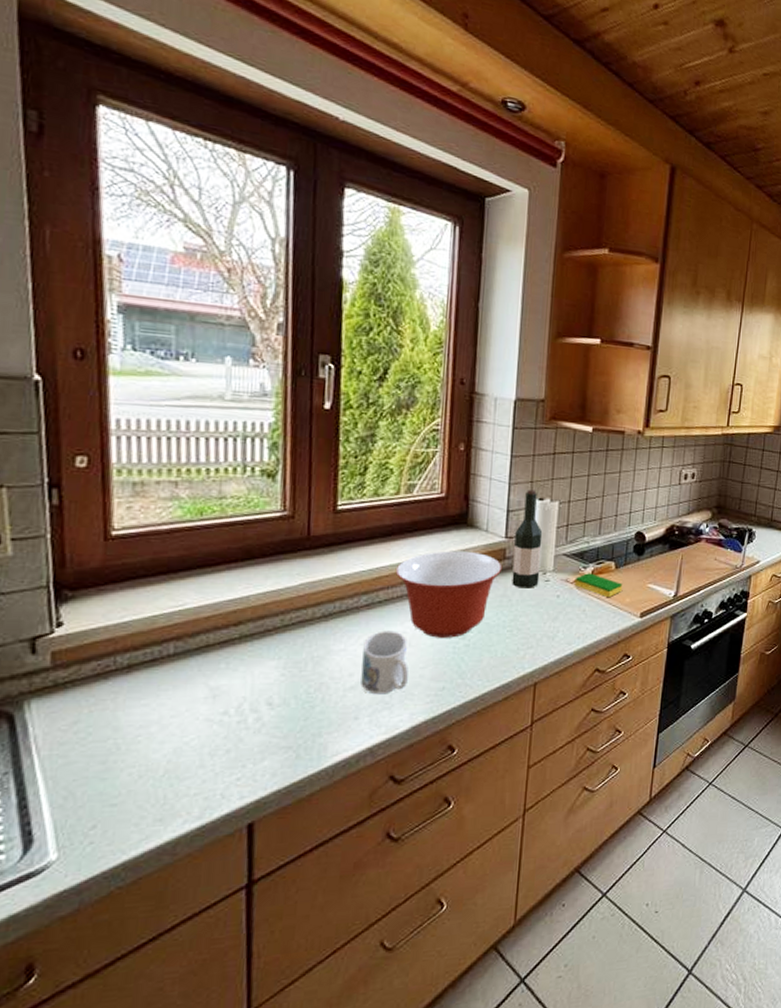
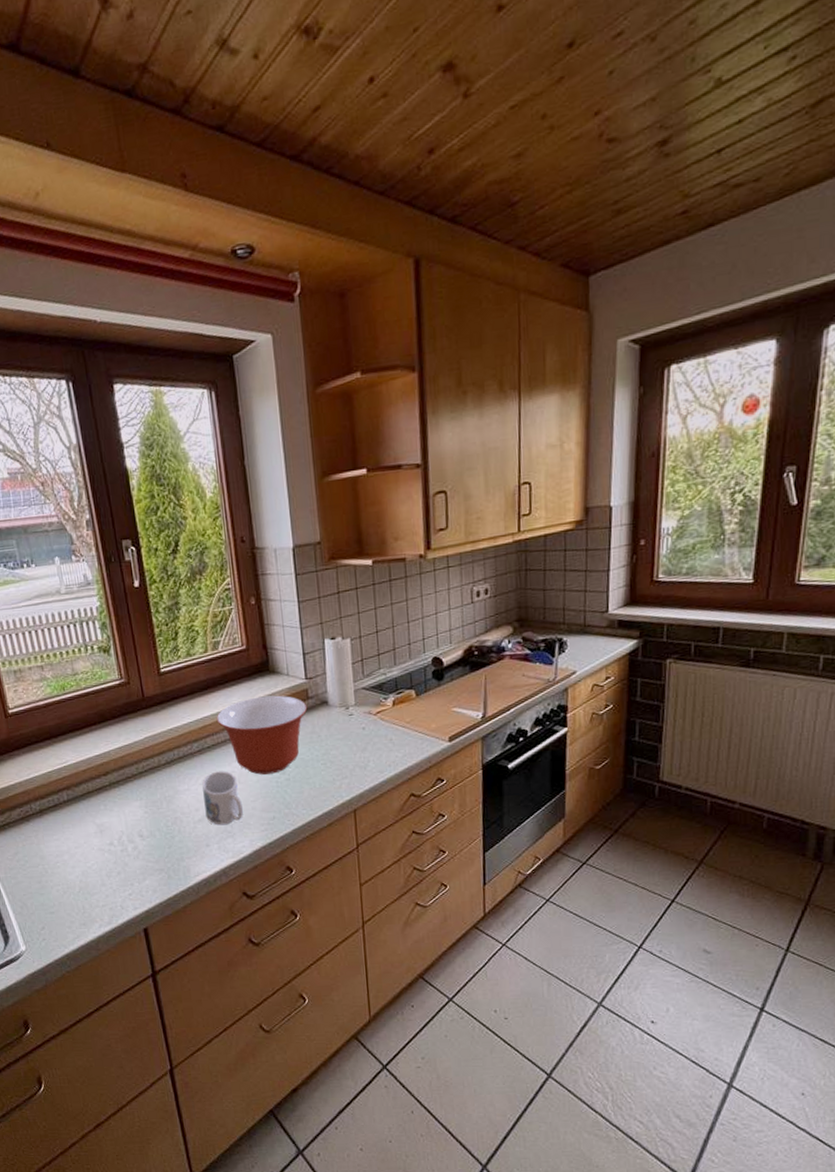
wine bottle: present [512,490,543,589] -> none [314,630,344,724]
dish sponge: present [574,573,623,598] -> none [377,703,427,726]

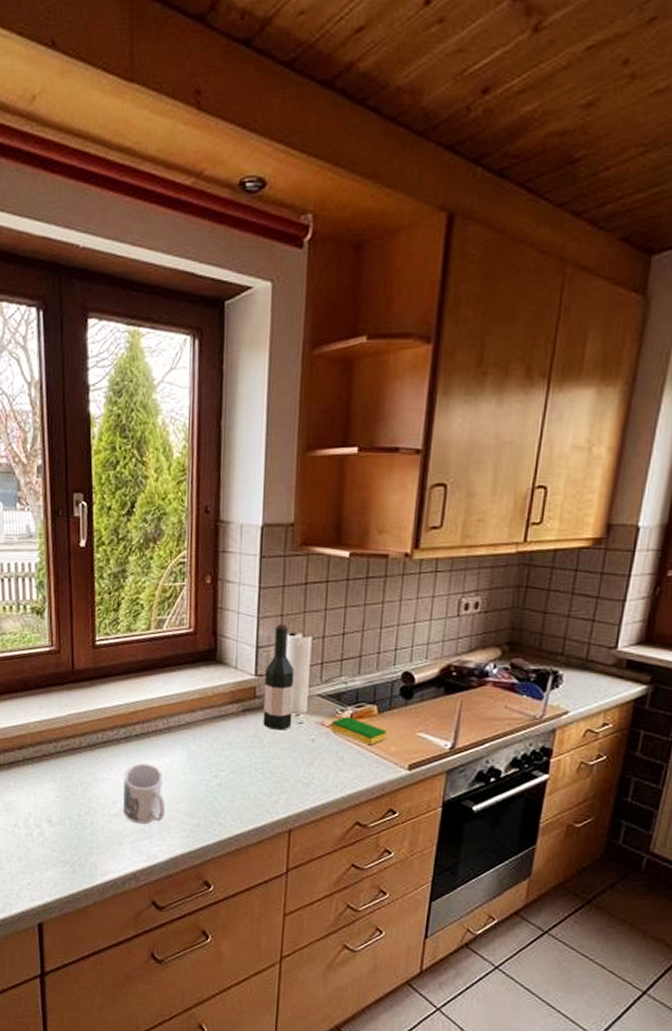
mixing bowl: present [216,695,308,775] -> none [149,687,253,776]
wine bottle: none [314,630,344,724] -> present [263,624,295,730]
dish sponge: none [377,703,427,726] -> present [331,716,388,746]

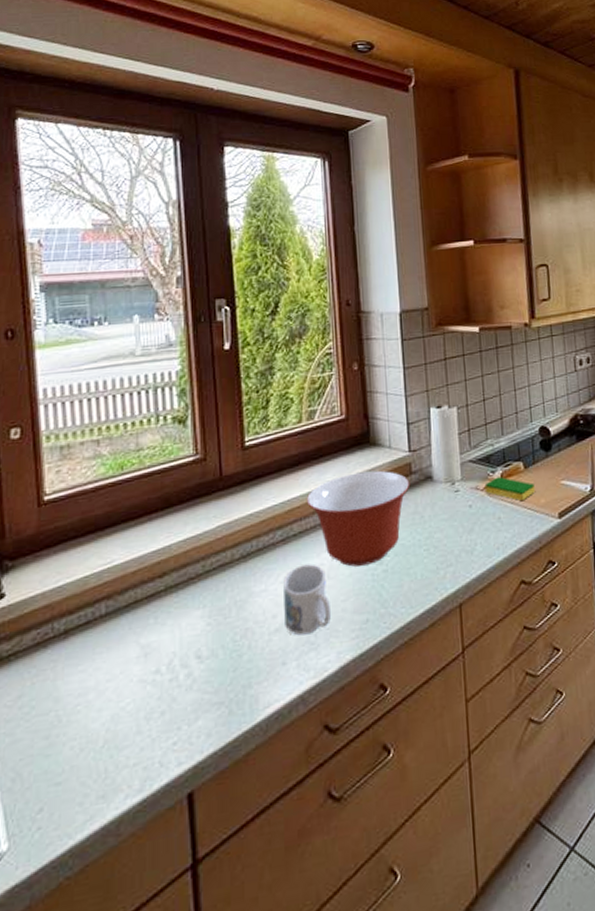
mixing bowl: none [149,687,253,776] -> present [306,470,410,567]
wine bottle: present [263,624,295,730] -> none [418,399,449,503]

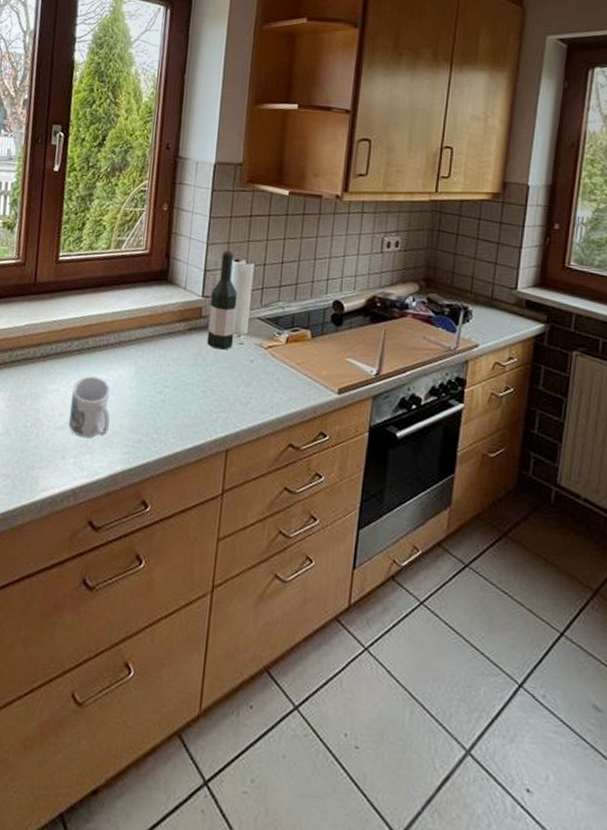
mixing bowl: present [306,470,410,567] -> none [103,305,199,392]
wine bottle: none [418,399,449,503] -> present [207,250,238,350]
dish sponge: present [484,477,536,502] -> none [268,339,320,369]

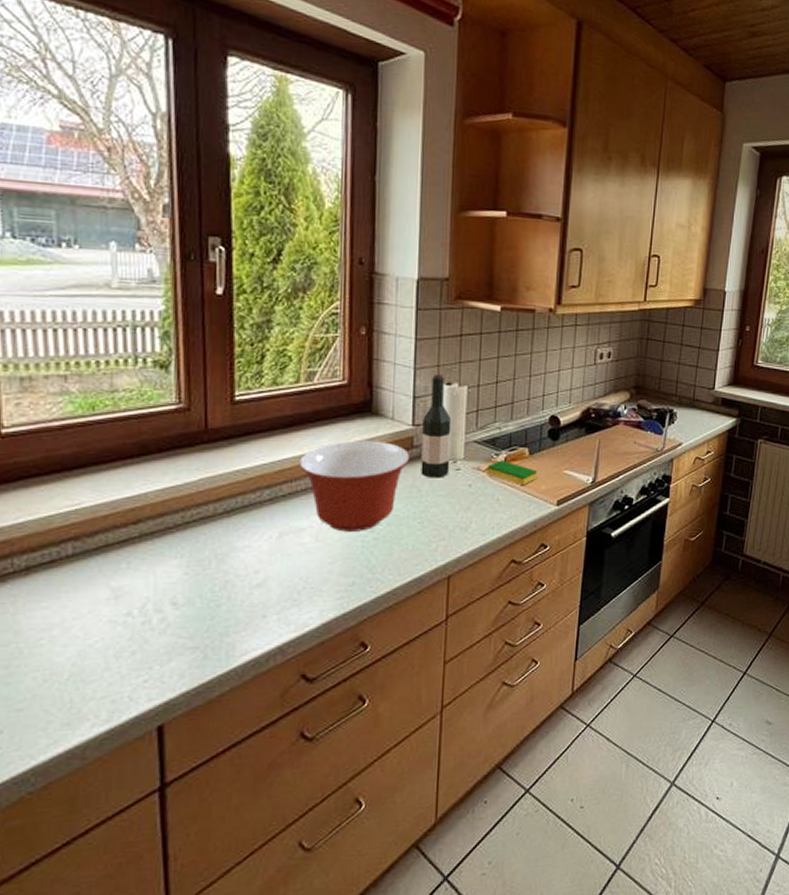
mug: present [68,376,110,439] -> none [267,525,317,592]
mixing bowl: none [103,305,199,392] -> present [298,440,411,532]
dish sponge: none [268,339,320,369] -> present [486,460,538,486]

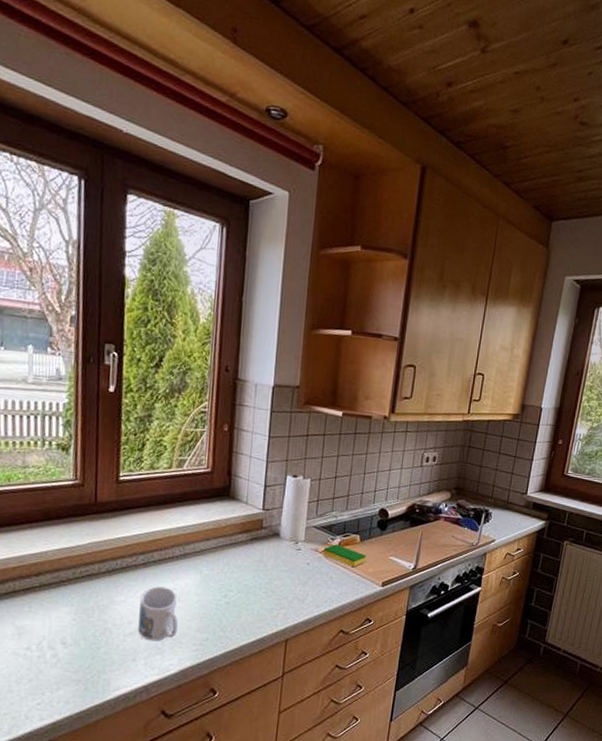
mug: none [267,525,317,592] -> present [138,586,179,641]
mixing bowl: present [298,440,411,532] -> none [167,519,260,596]
wine bottle: present [421,374,452,478] -> none [267,467,296,556]

